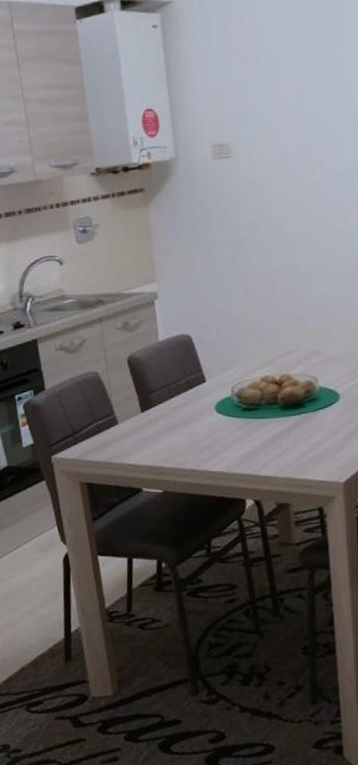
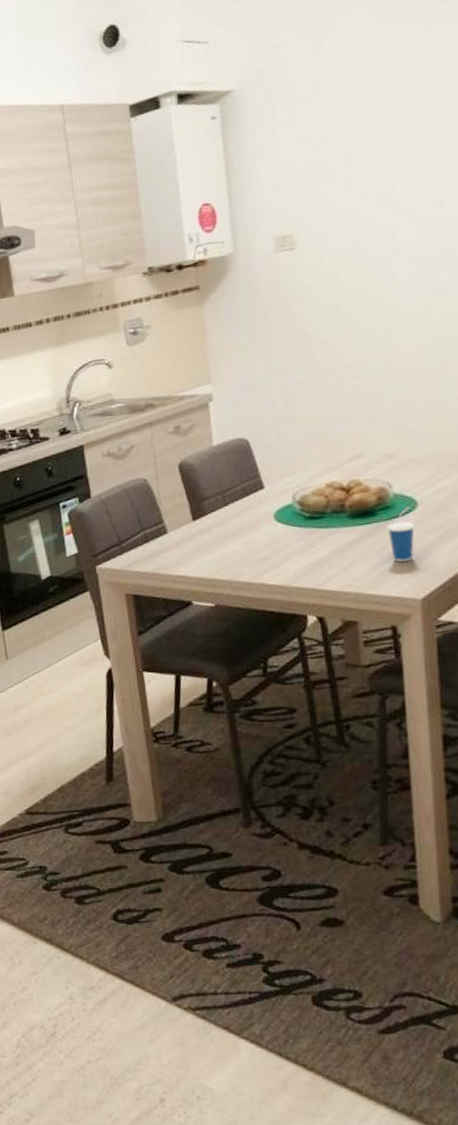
cup: none [313,399,338,449] -> present [386,507,416,562]

